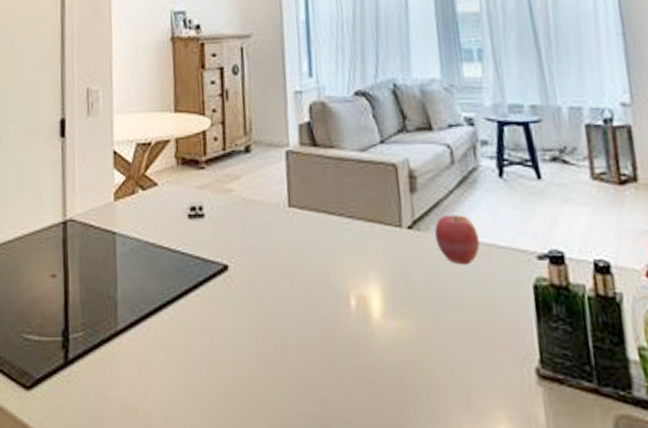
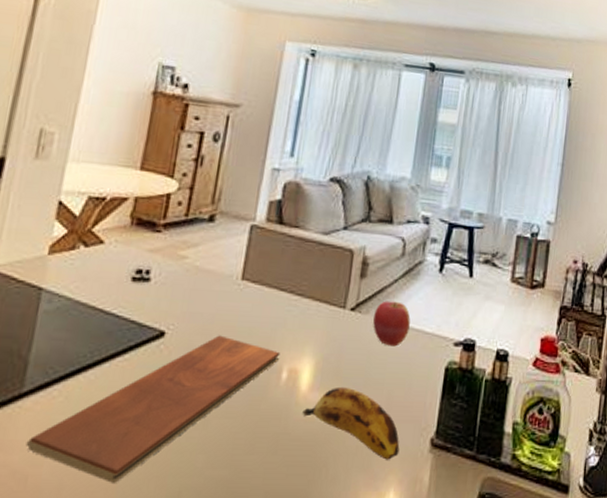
chopping board: none [129,265,345,417] -> present [25,335,281,483]
banana: none [381,312,501,394] -> present [302,386,400,460]

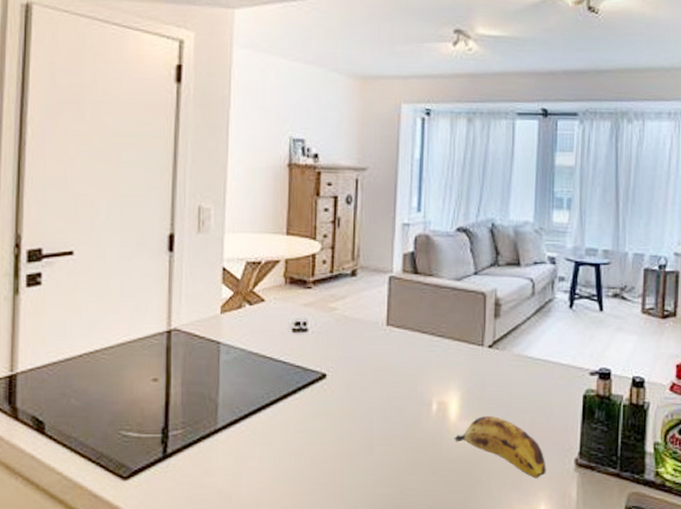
chopping board: present [25,335,281,483] -> none [226,375,429,500]
apple: present [373,301,411,347] -> none [511,337,546,378]

